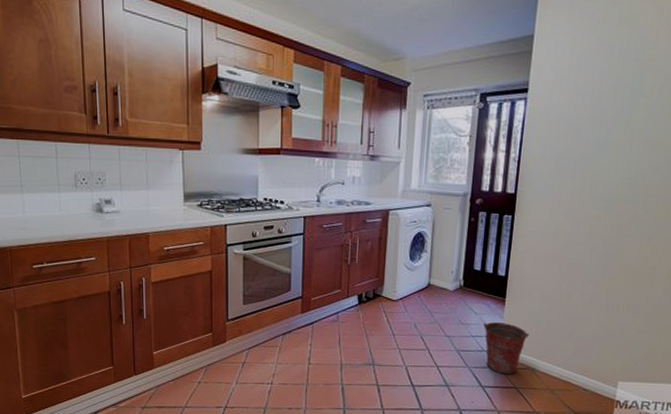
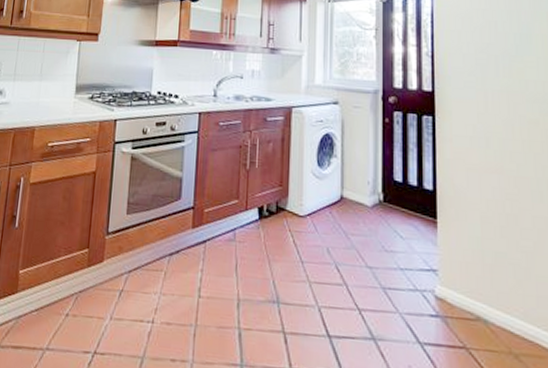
bucket: present [483,322,530,375] -> none [413,250,474,328]

